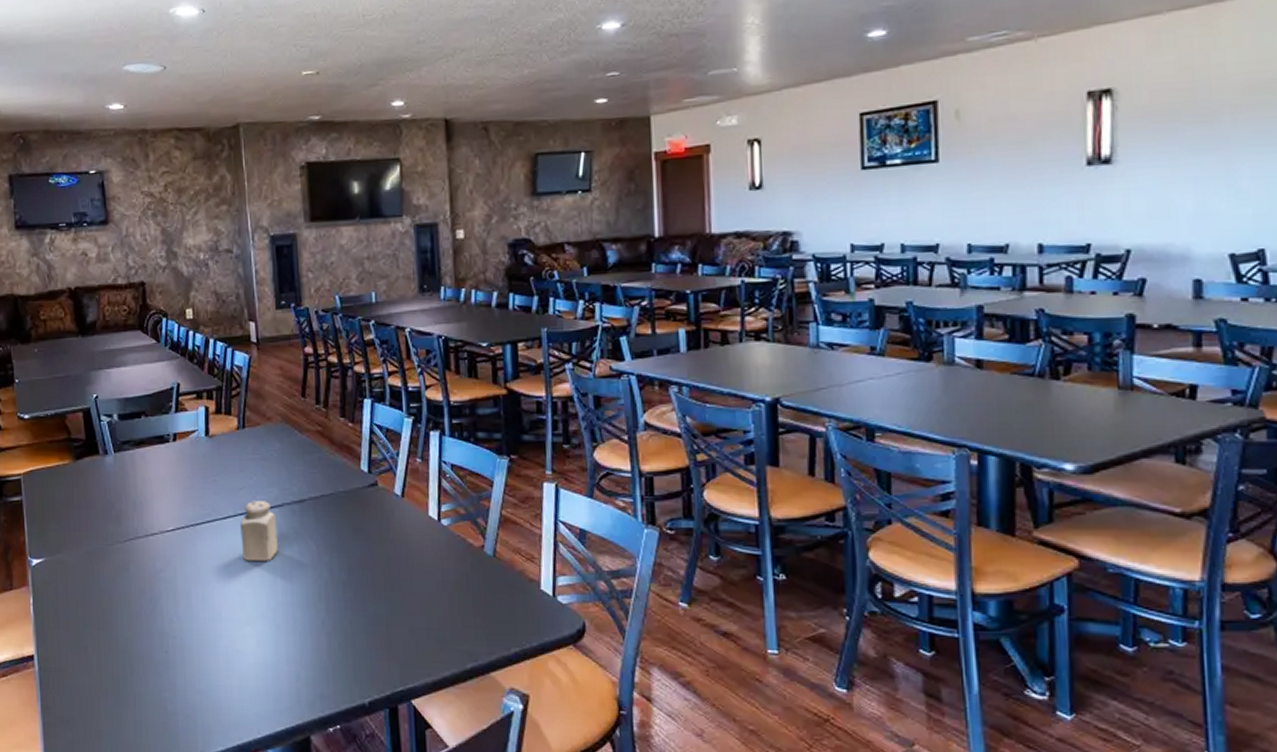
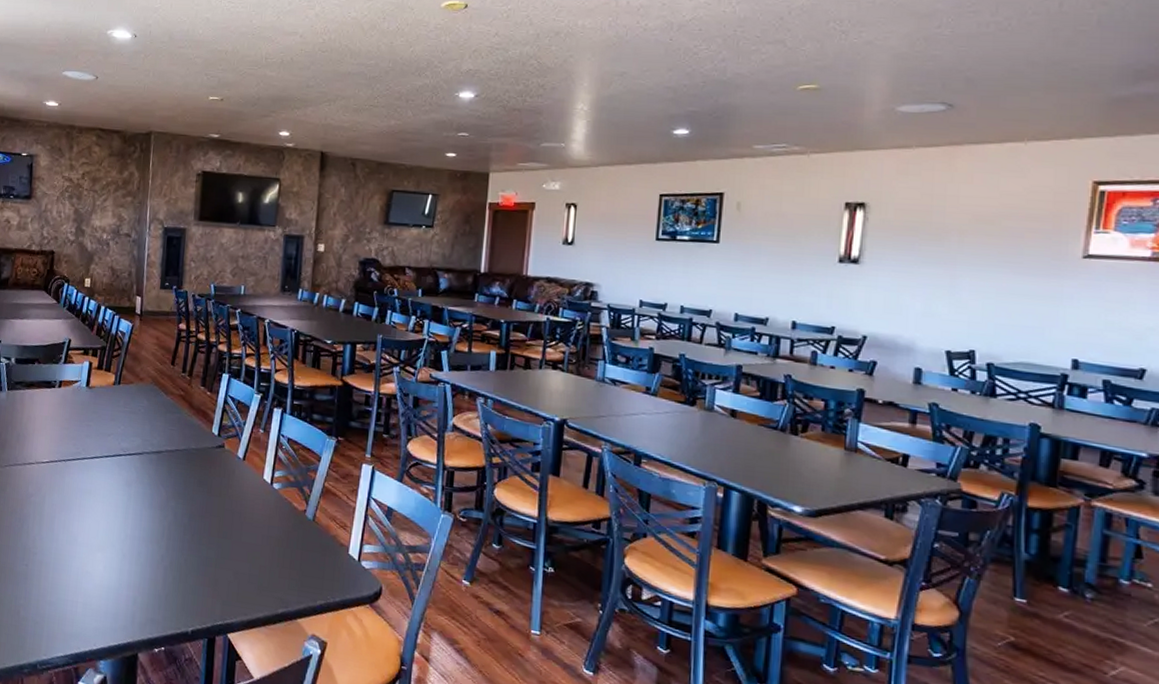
salt shaker: present [240,501,278,561] -> none [103,446,136,499]

